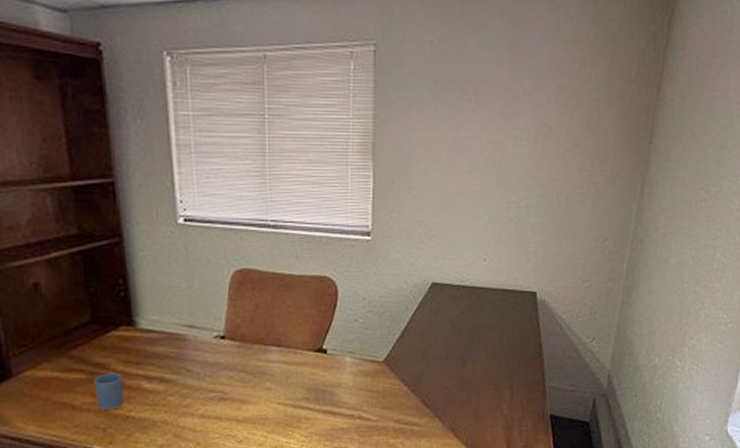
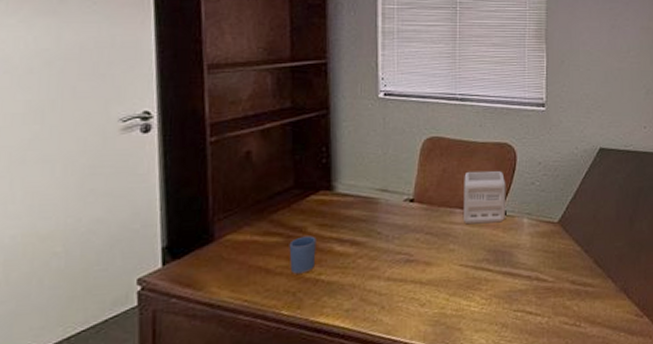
desk organizer: none [279,306,327,363] -> present [464,170,506,225]

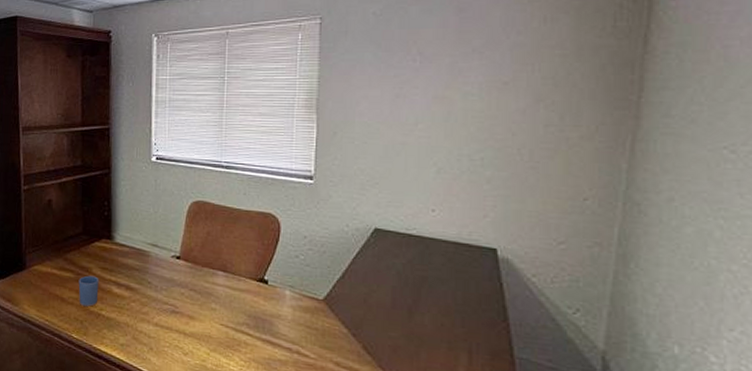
desk organizer: present [464,170,506,225] -> none [226,237,269,291]

